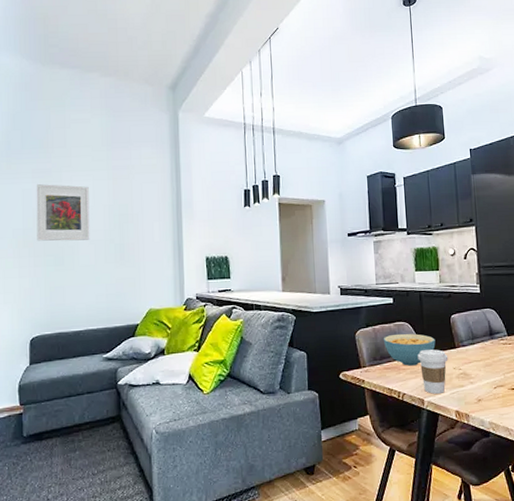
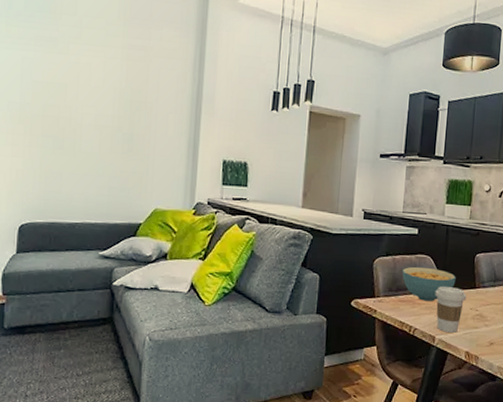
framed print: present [36,184,90,241] -> none [35,54,99,125]

